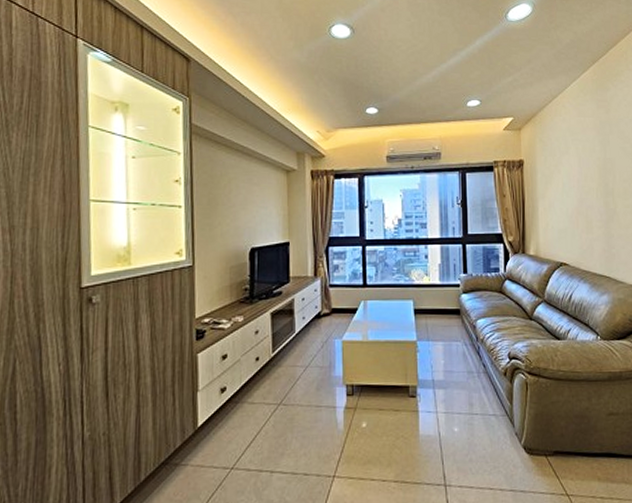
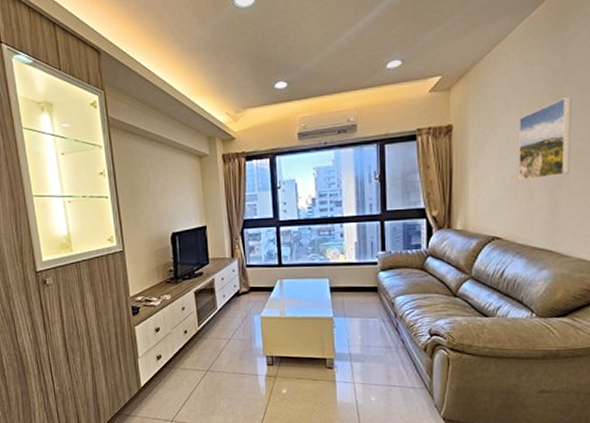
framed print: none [577,144,619,213] -> present [518,96,572,181]

